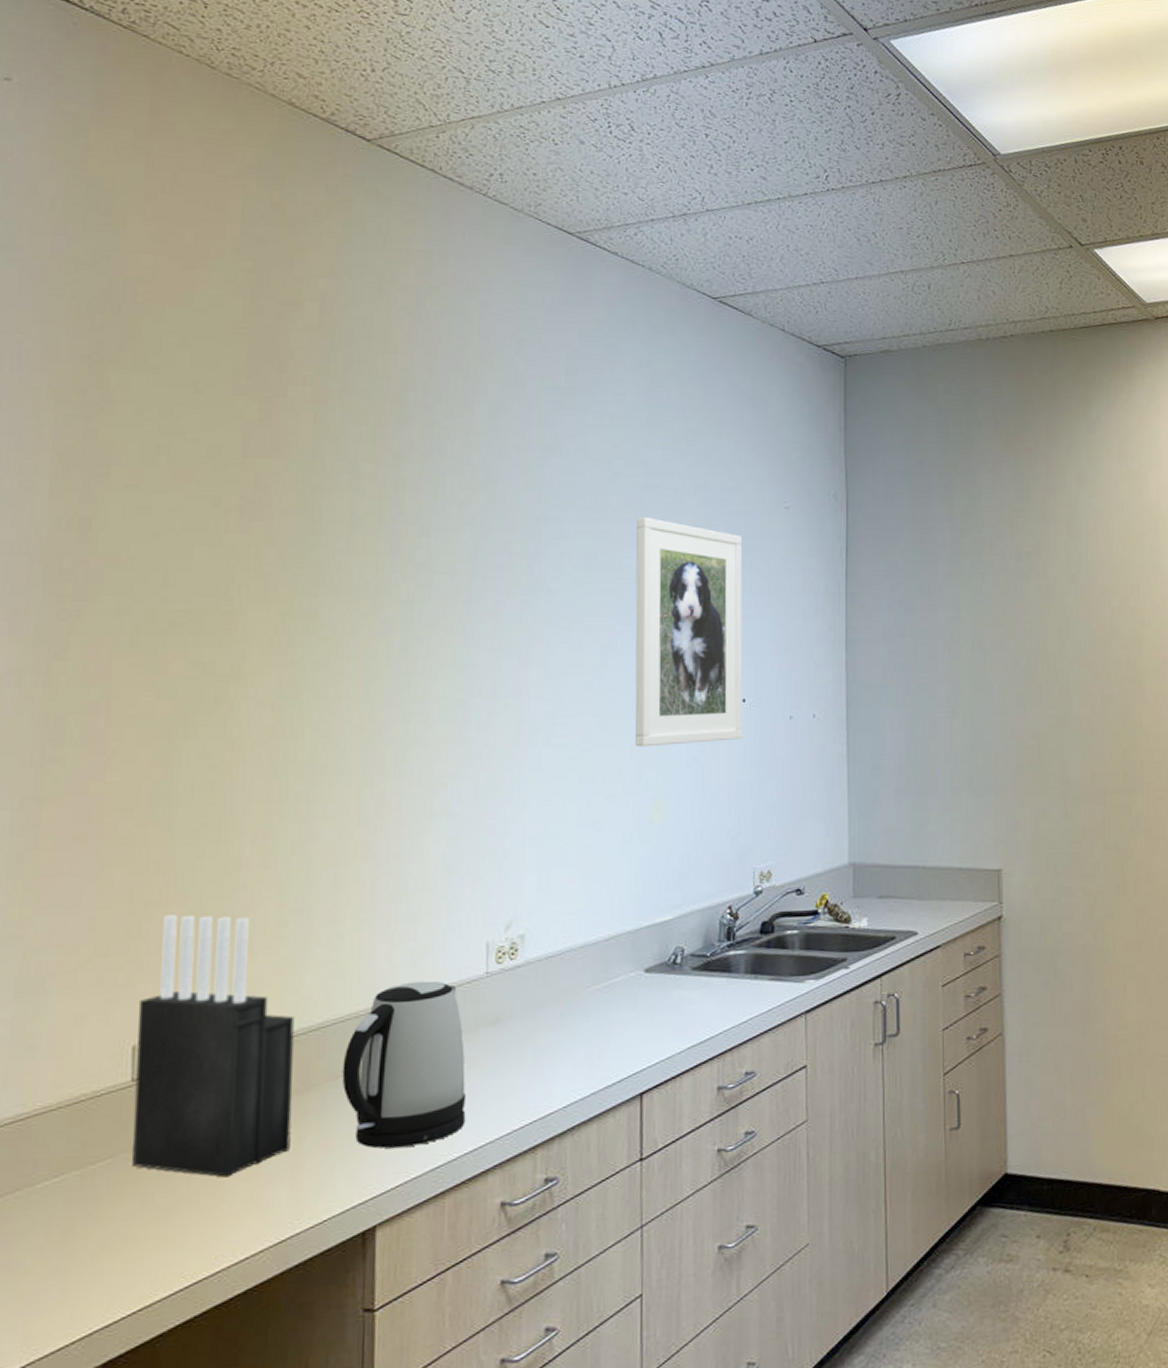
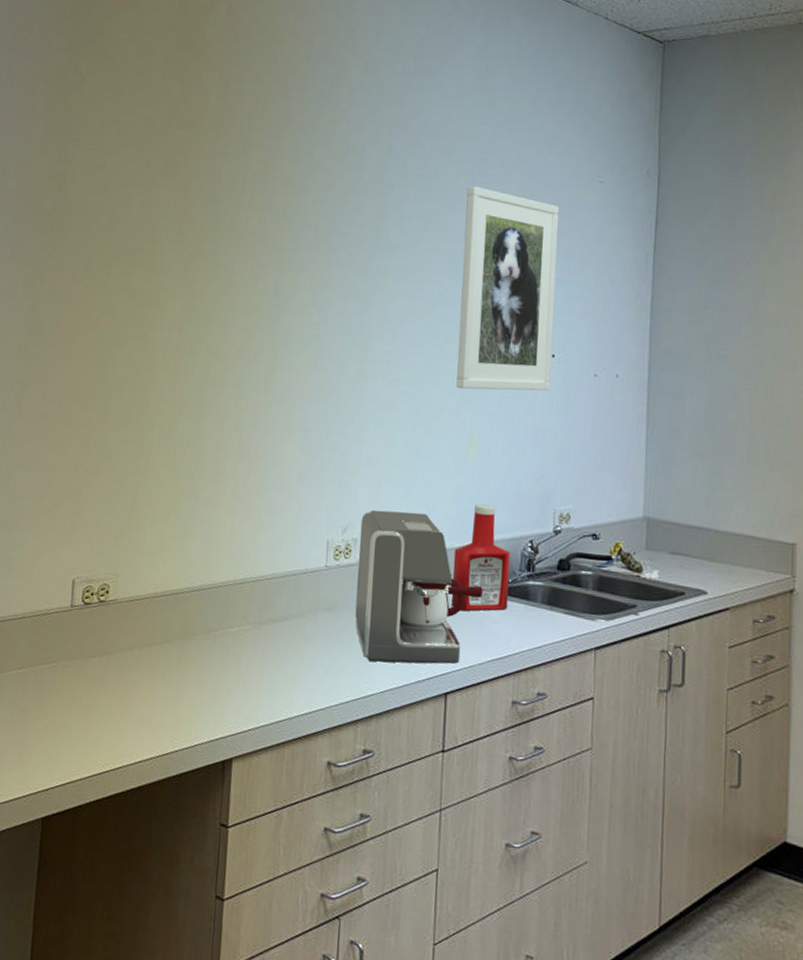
knife block: present [132,914,295,1178] -> none [68,483,183,695]
kettle: present [342,981,467,1149] -> none [213,563,306,700]
coffee maker: none [526,893,678,1074] -> present [354,509,483,664]
ketchup bottle: none [642,873,708,996] -> present [452,504,511,611]

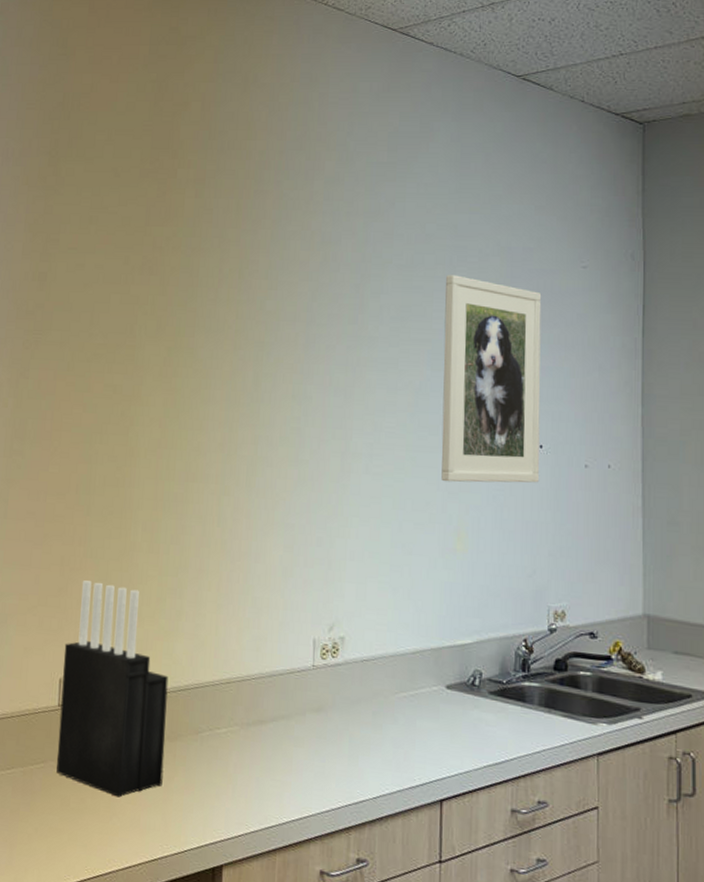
knife block: none [68,483,183,695] -> present [56,580,169,798]
coffee maker: present [354,509,483,664] -> none [344,607,476,769]
ketchup bottle: present [452,504,511,611] -> none [444,601,504,714]

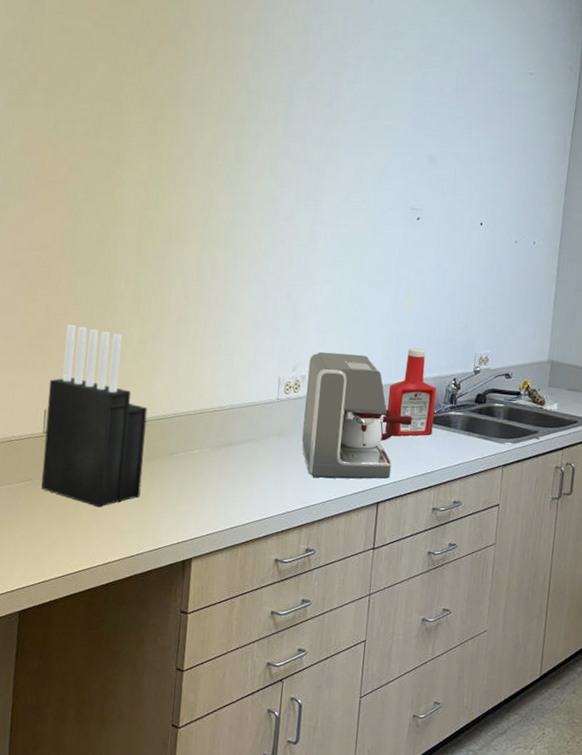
coffee maker: none [344,607,476,769] -> present [301,351,412,479]
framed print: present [441,275,542,483] -> none [397,70,494,254]
ketchup bottle: none [444,601,504,714] -> present [385,348,437,436]

